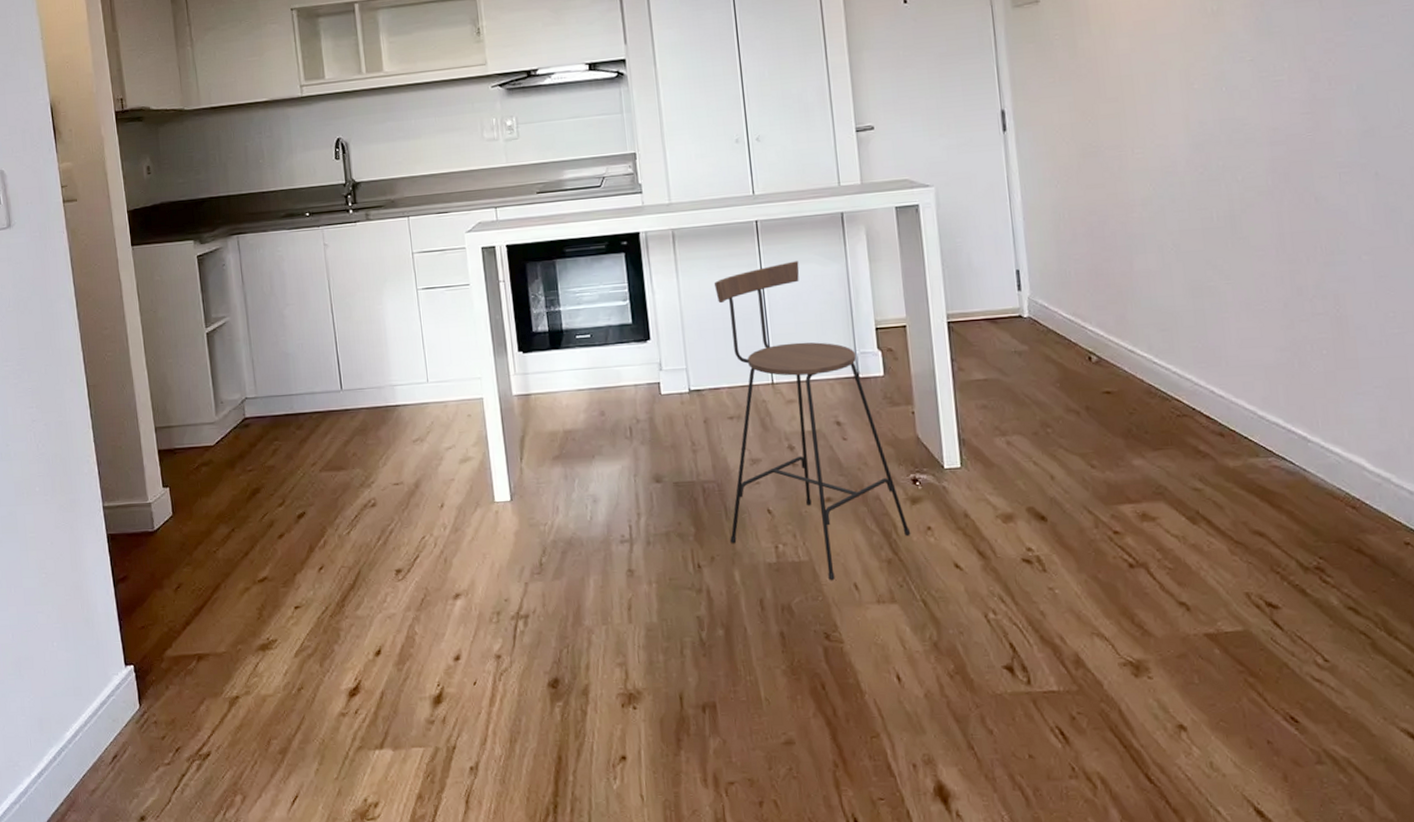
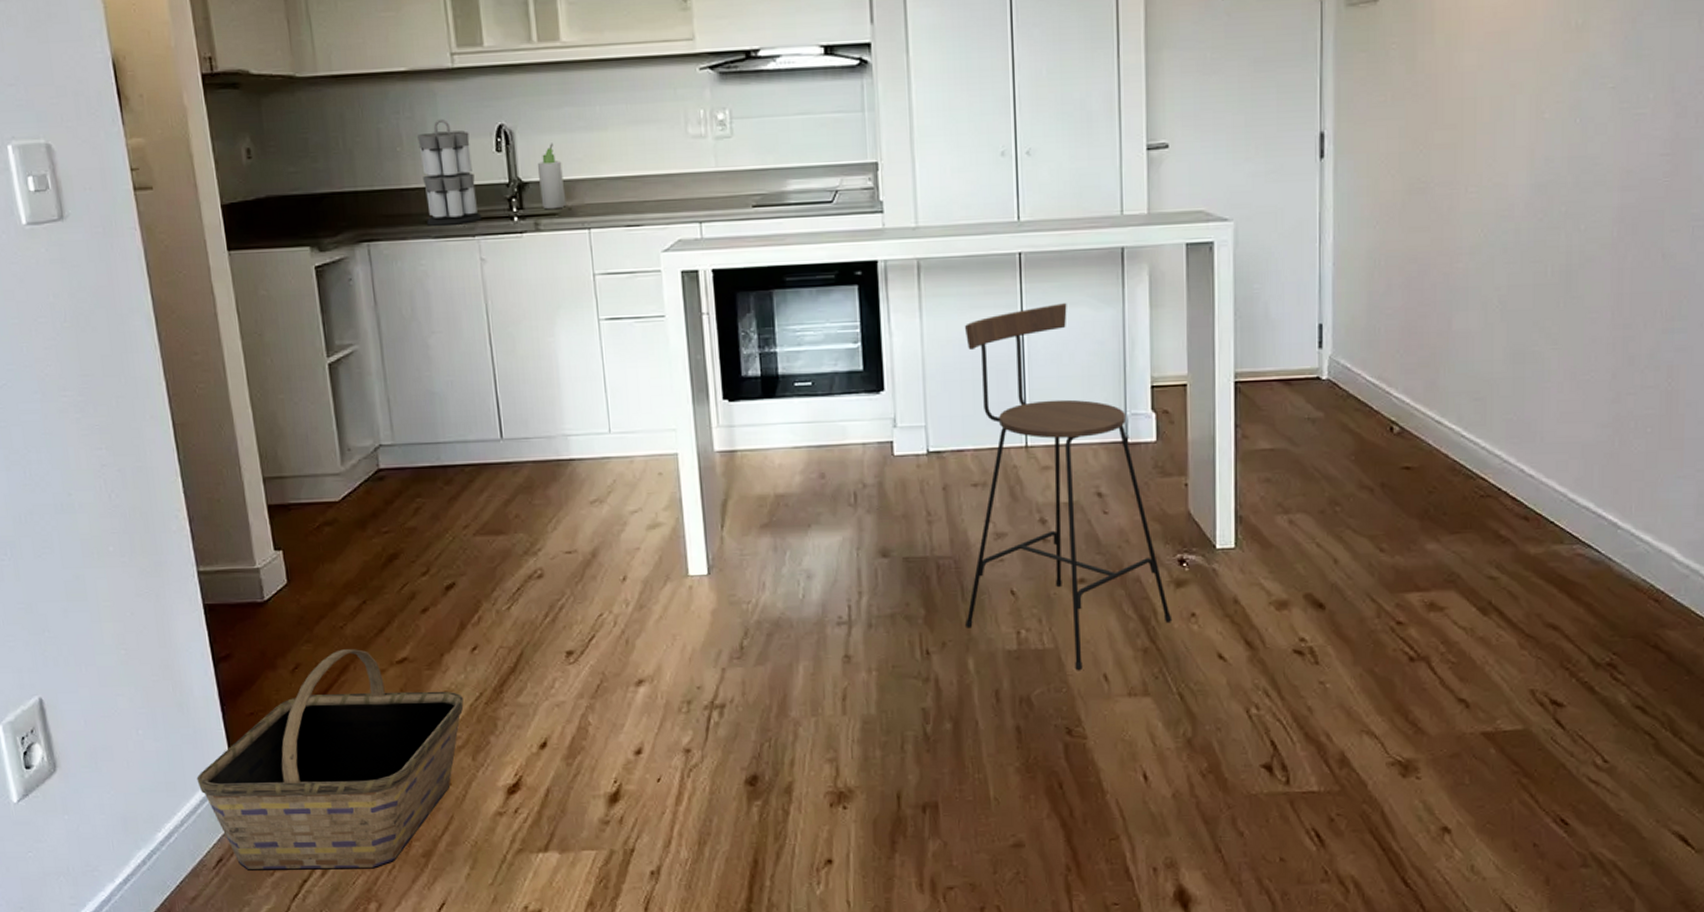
basket: none [98,570,313,767] -> present [196,649,464,872]
spice rack: none [274,136,325,221] -> present [416,119,482,227]
bottle: none [367,150,390,203] -> present [537,143,567,210]

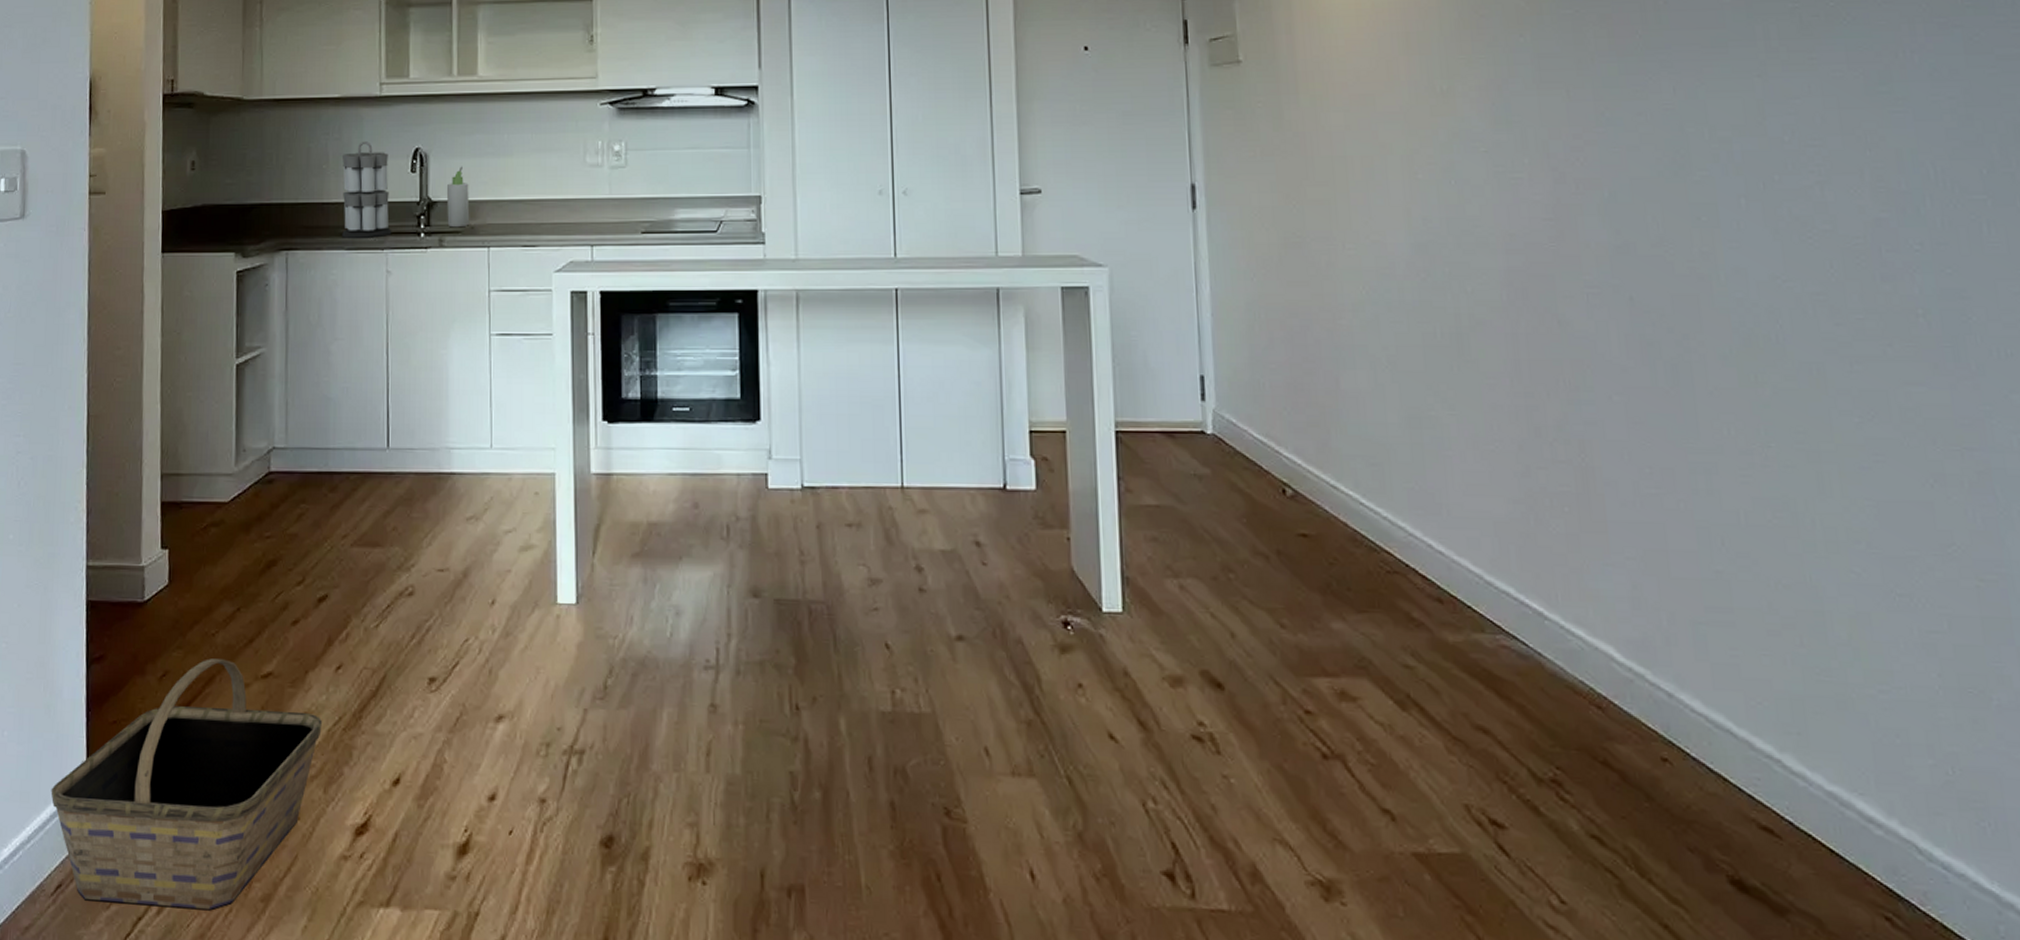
bar stool: present [965,303,1173,670] -> none [838,341,1058,740]

